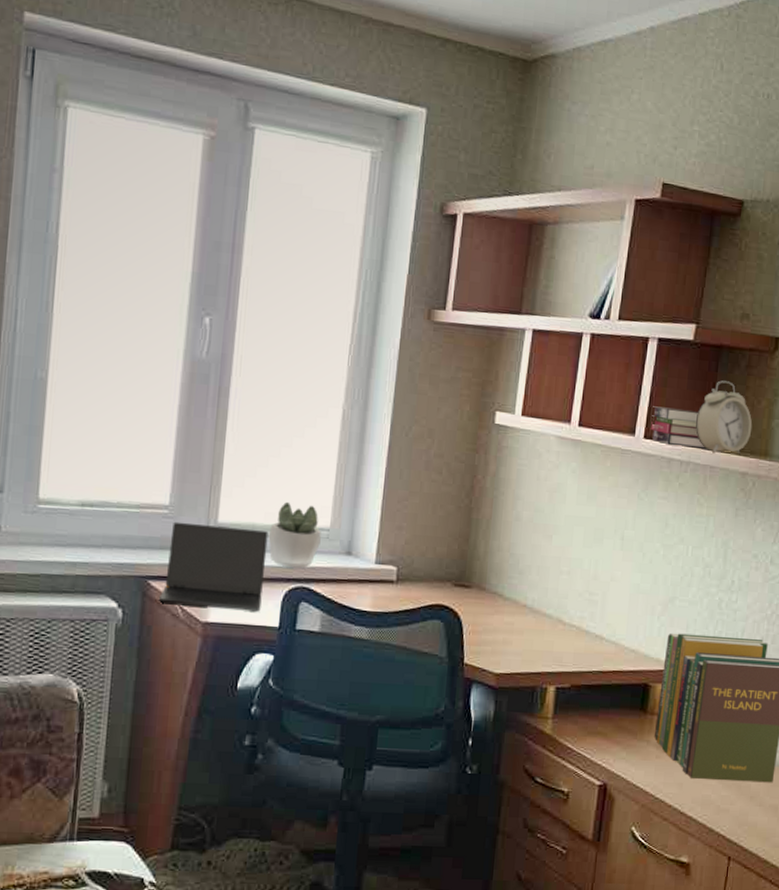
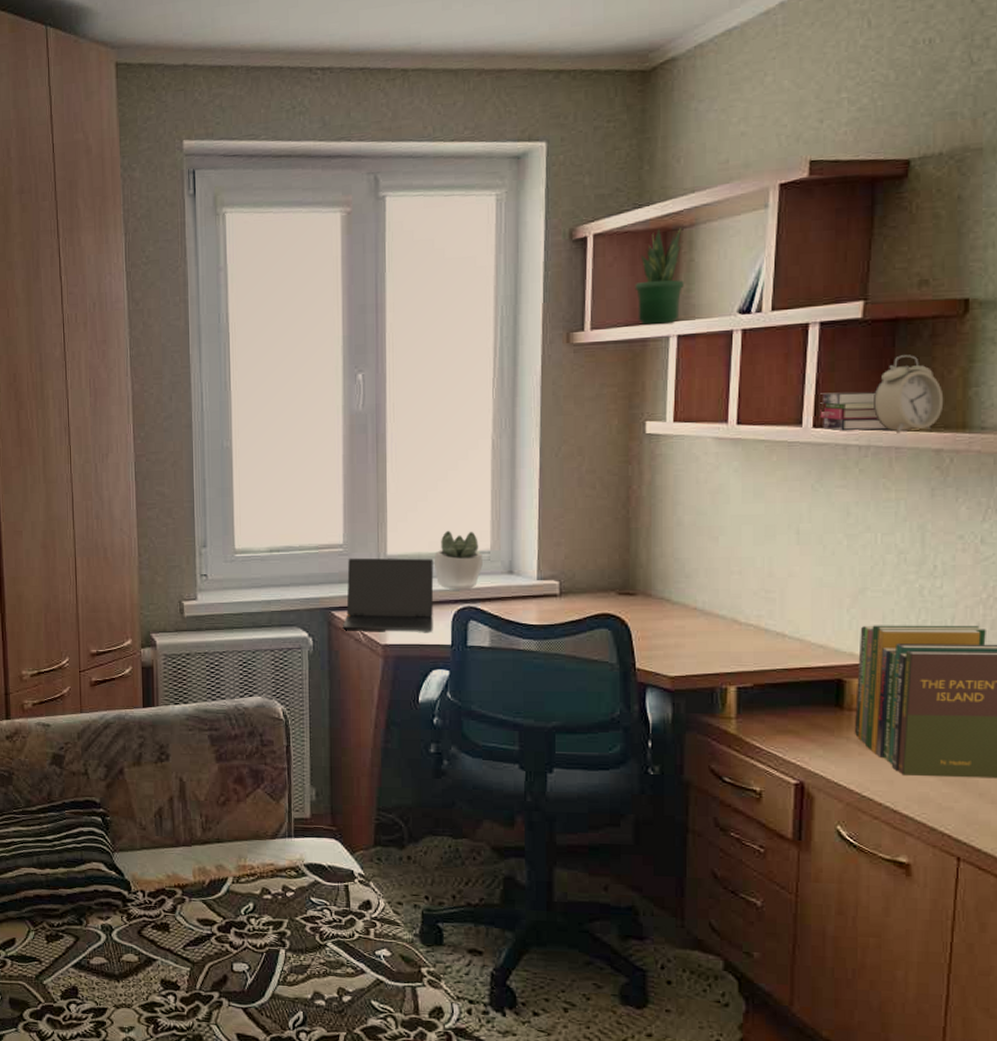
planter: none [497,219,547,318] -> present [635,228,684,326]

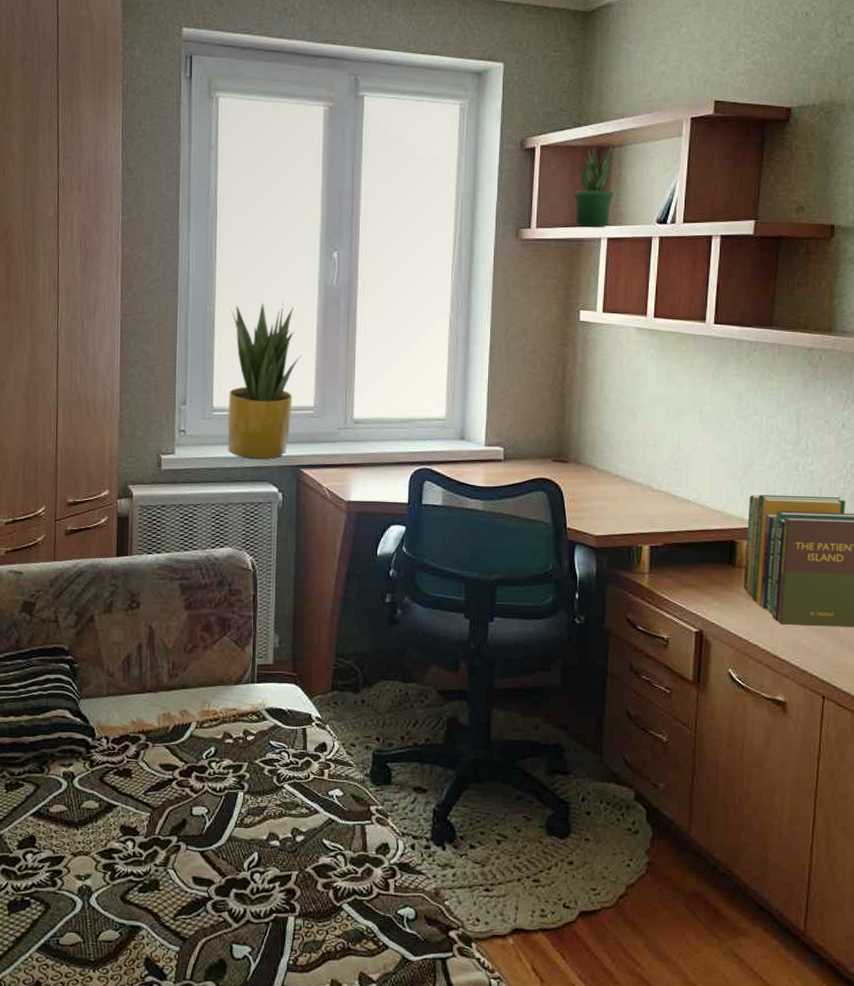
planter: none [250,433,328,602] -> present [227,302,302,459]
laptop: present [343,558,434,632] -> none [311,420,395,491]
succulent plant: present [434,530,483,590] -> none [395,398,438,453]
books: present [820,392,889,431] -> none [720,295,773,329]
alarm clock: present [872,355,944,432] -> none [760,268,815,332]

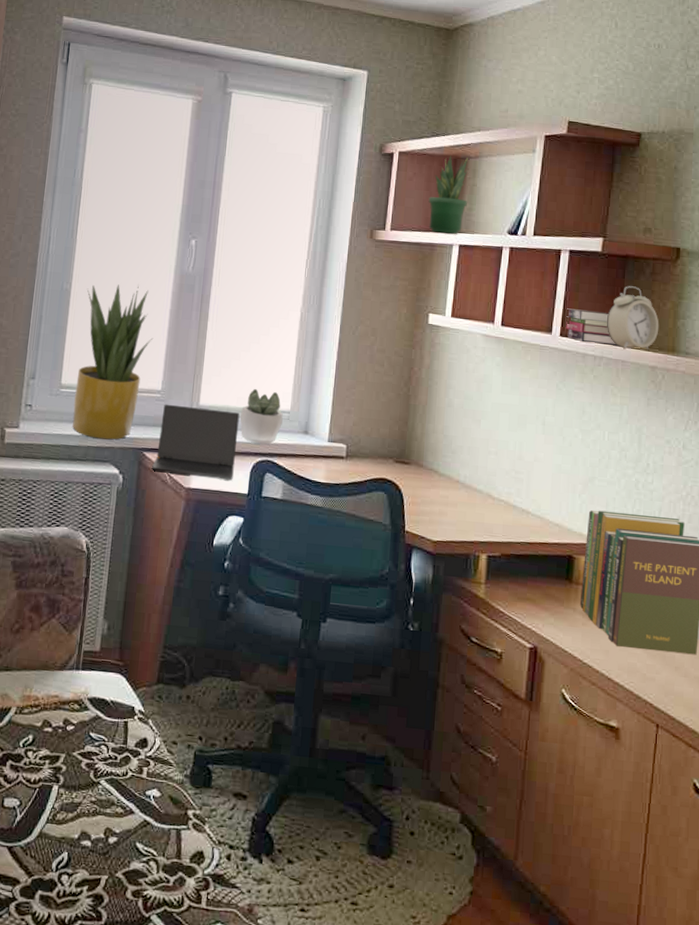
laptop: none [311,420,395,491] -> present [152,404,240,481]
succulent plant: none [395,398,438,453] -> present [240,388,283,445]
books: none [720,295,773,329] -> present [566,308,618,345]
alarm clock: none [760,268,815,332] -> present [606,286,659,351]

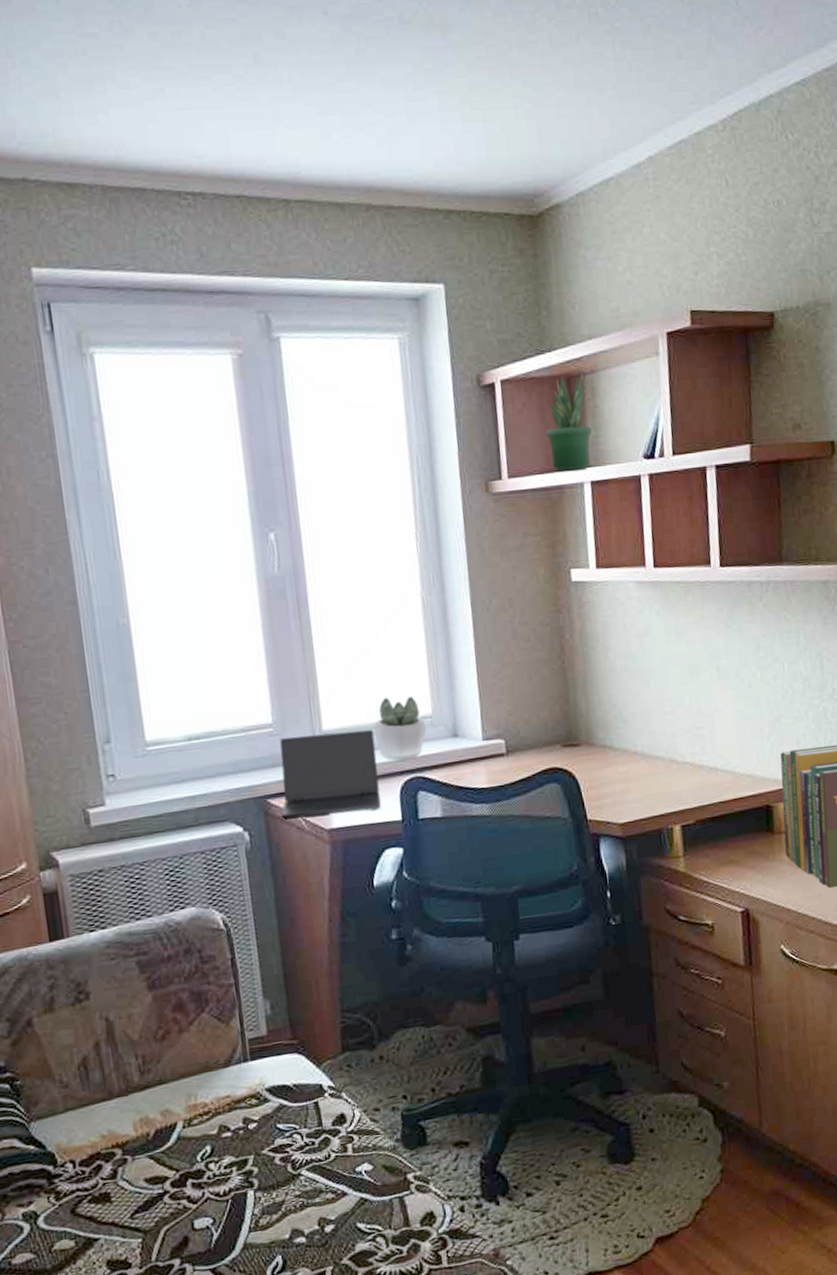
planter: present [72,284,154,440] -> none [151,602,249,797]
books: present [566,308,618,345] -> none [723,530,783,569]
alarm clock: present [606,286,659,351] -> none [767,494,825,567]

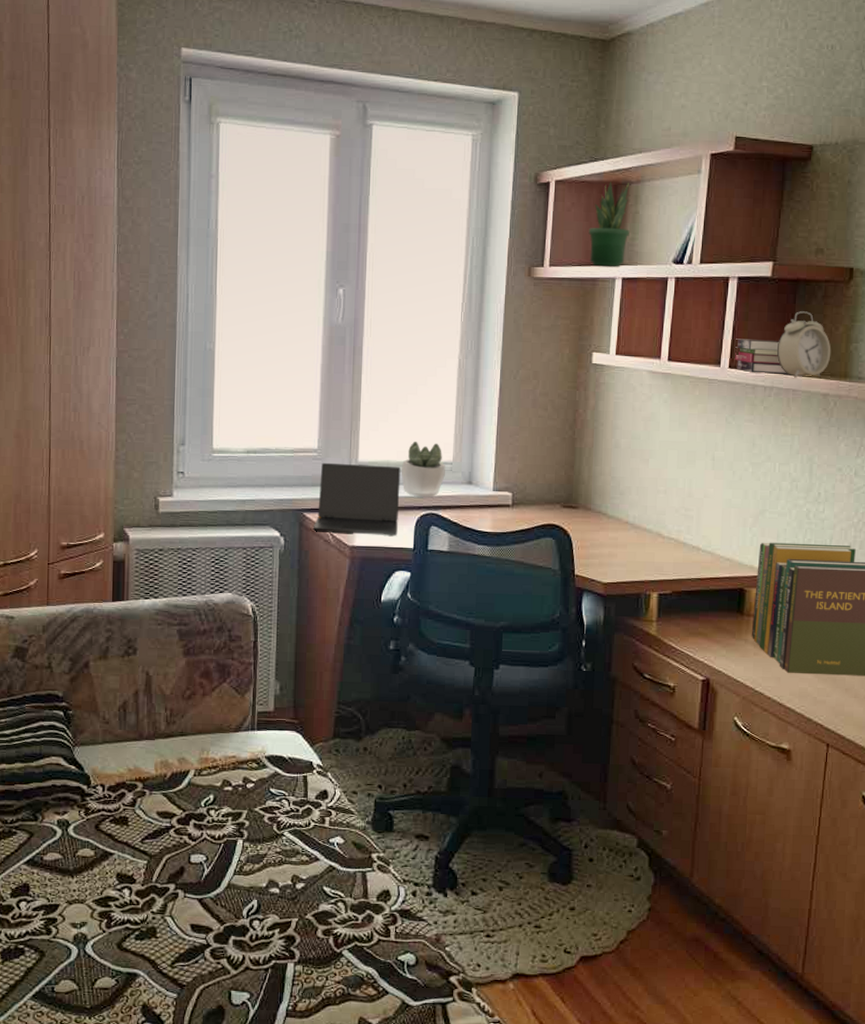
books: none [723,530,783,569] -> present [735,338,788,374]
alarm clock: none [767,494,825,567] -> present [776,311,831,378]

